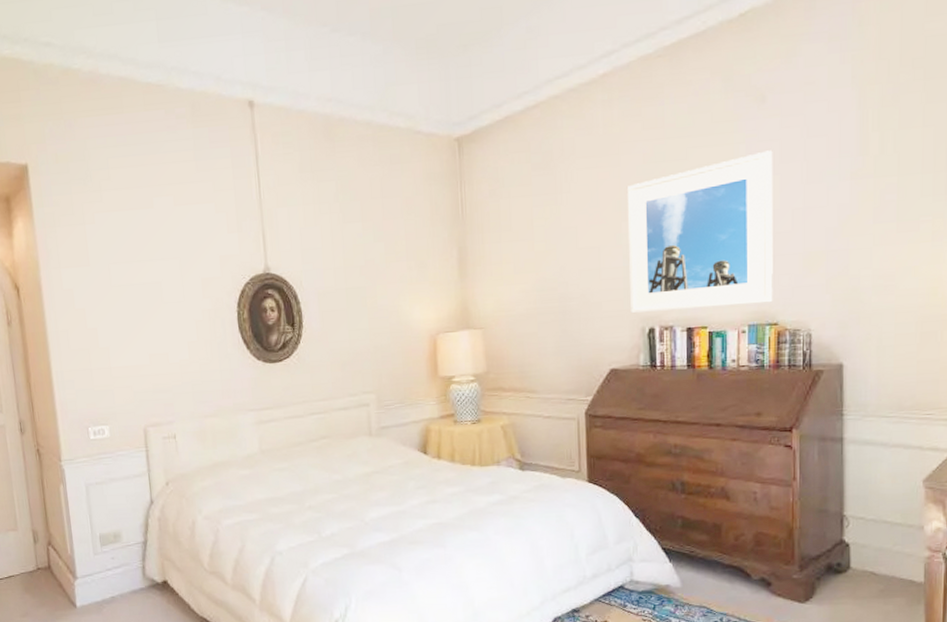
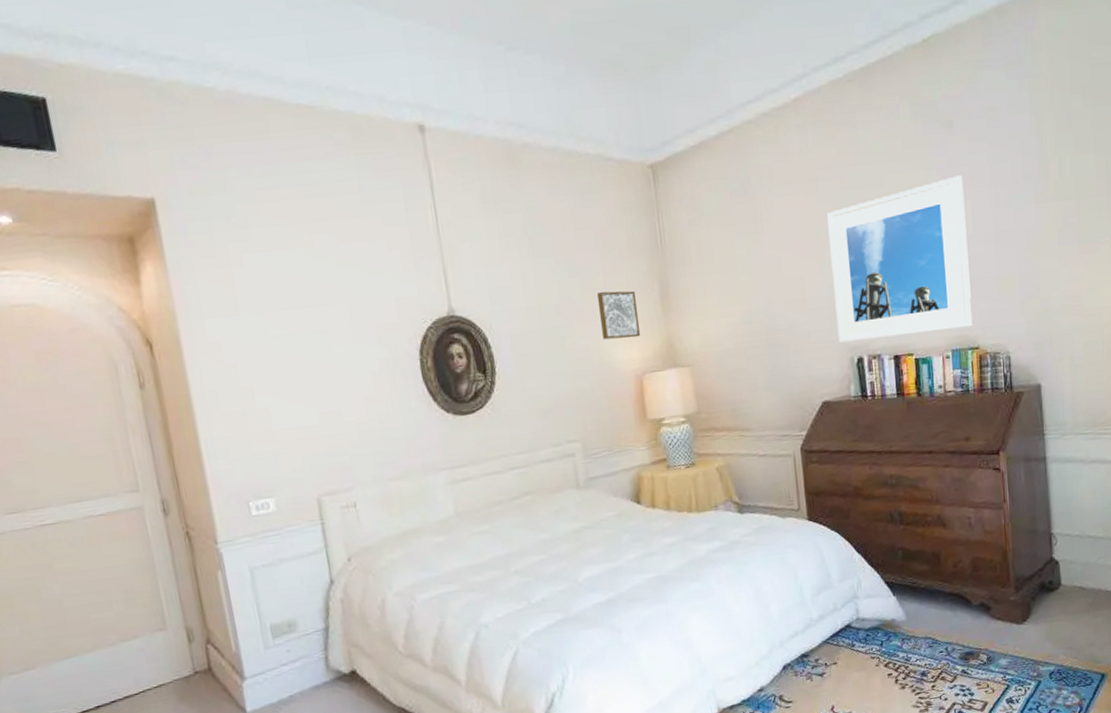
wall art: none [399,255,438,301] -> present [597,291,641,340]

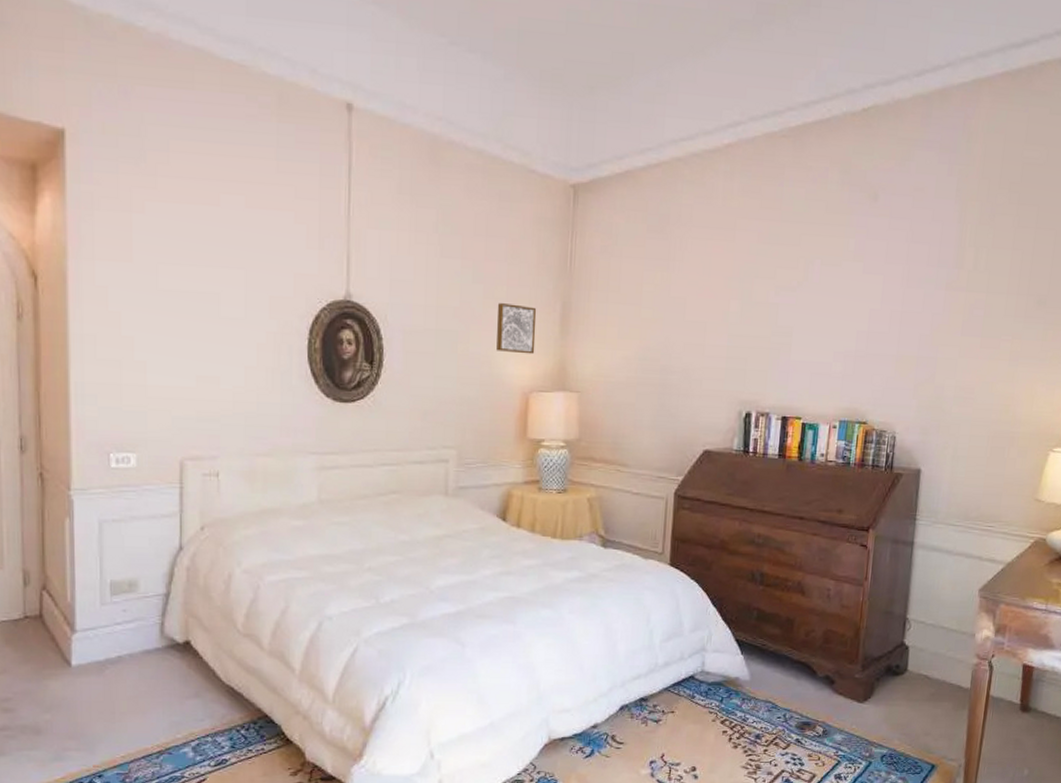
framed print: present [826,175,973,344] -> none [730,249,879,401]

